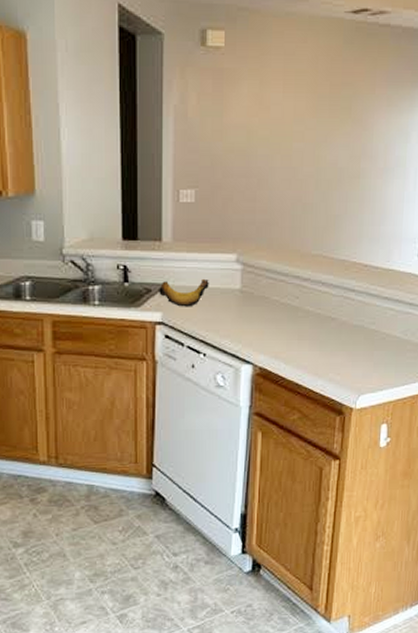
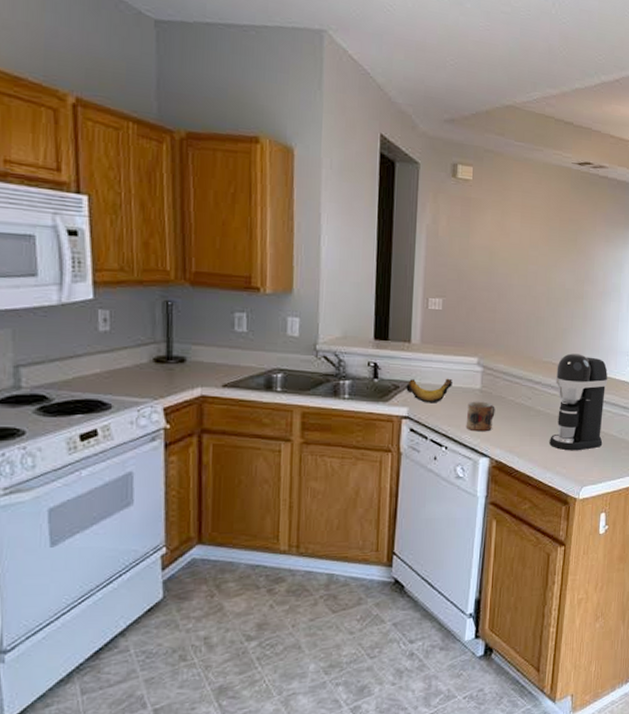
mug: none [225,303,258,337] -> present [465,401,495,432]
coffee maker: none [321,244,391,355] -> present [549,353,608,451]

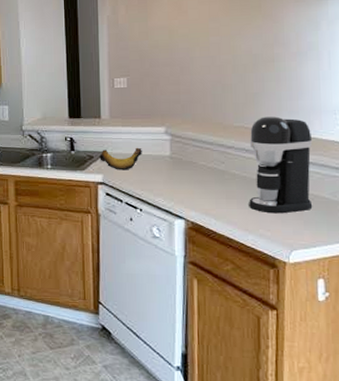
mug: present [465,401,495,432] -> none [158,167,187,195]

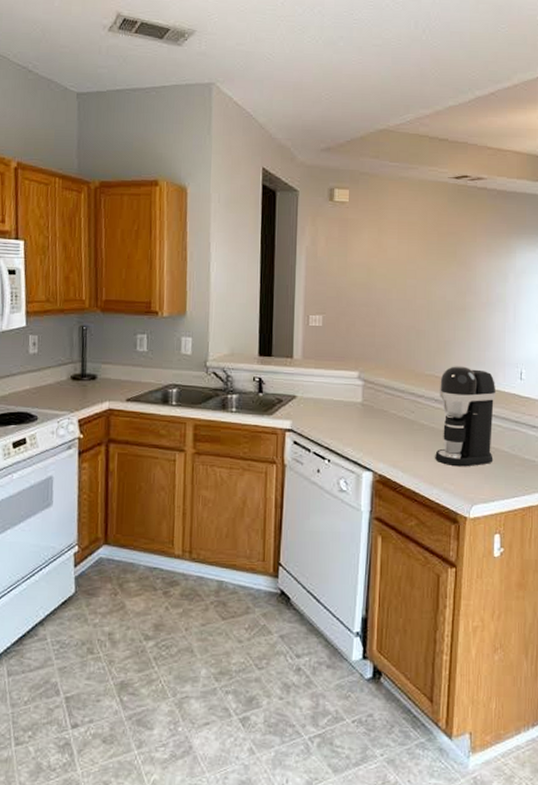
banana bunch: present [98,147,142,170] -> none [288,392,334,417]

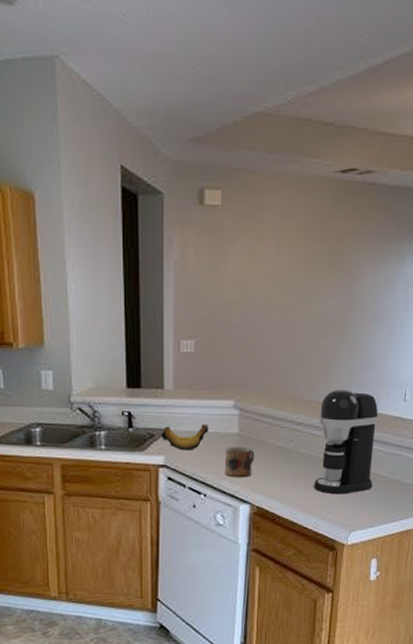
banana bunch: none [288,392,334,417] -> present [160,423,208,451]
mug: none [348,414,377,446] -> present [224,446,255,478]

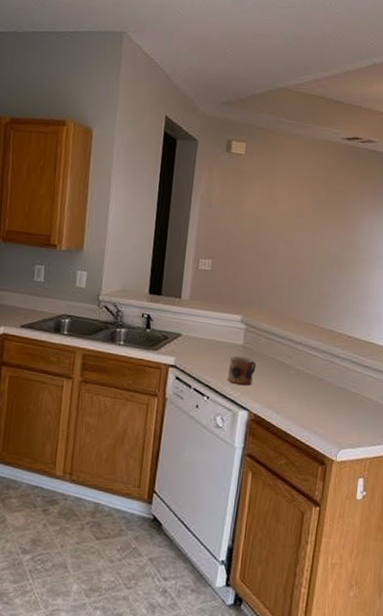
banana bunch: present [160,423,208,451] -> none [173,331,217,355]
coffee maker: present [314,390,379,495] -> none [308,317,371,413]

